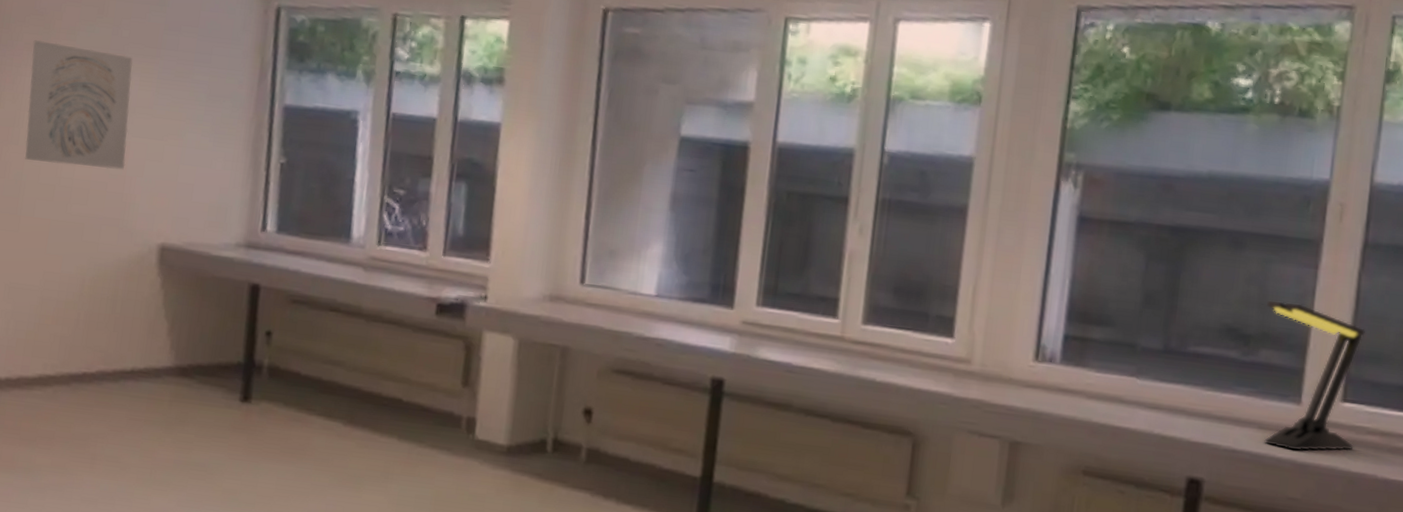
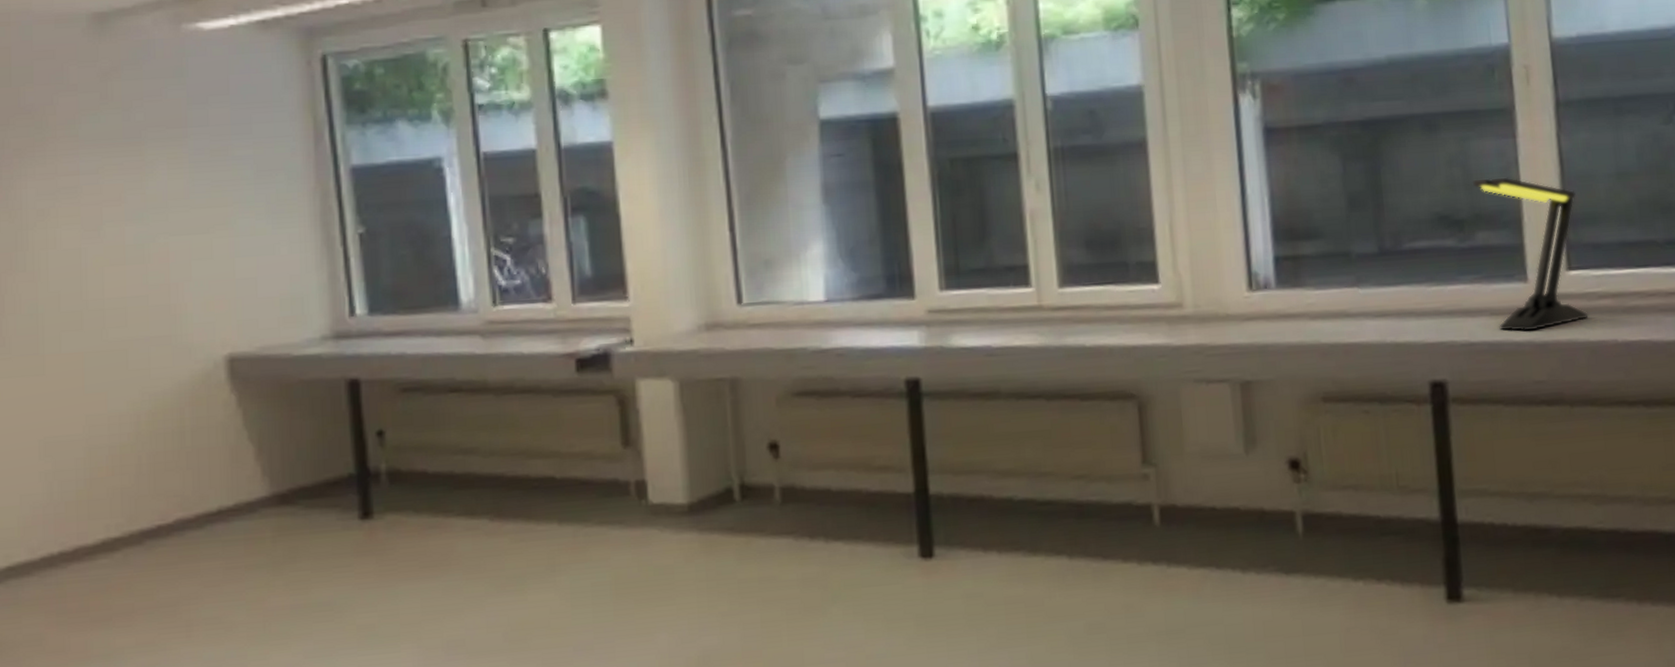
wall art: present [24,40,133,170] -> none [24,142,167,287]

